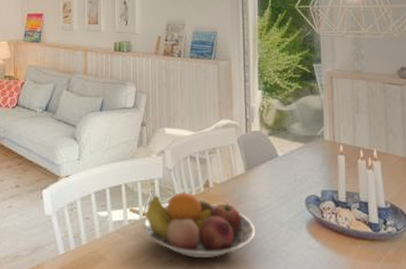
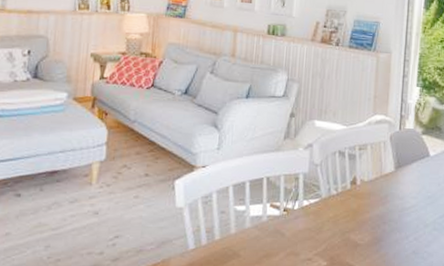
fruit bowl: present [143,192,256,259] -> none [283,189,400,258]

